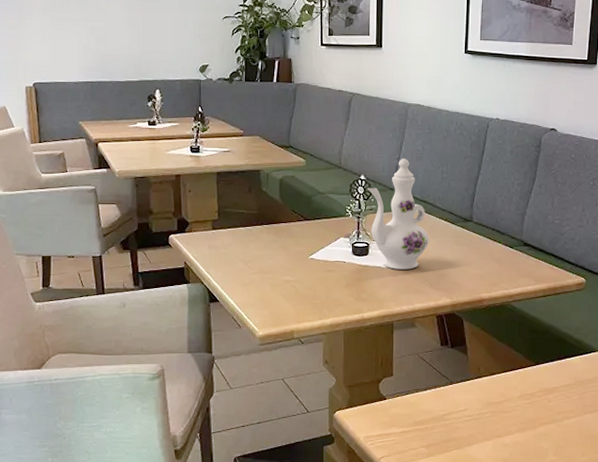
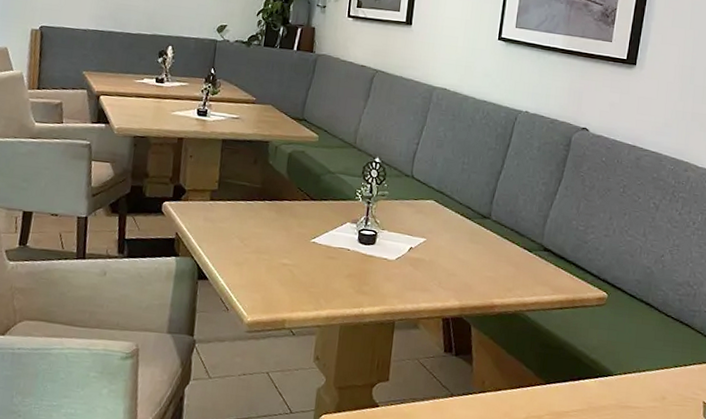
ewer: present [367,158,429,270] -> none [380,143,443,265]

